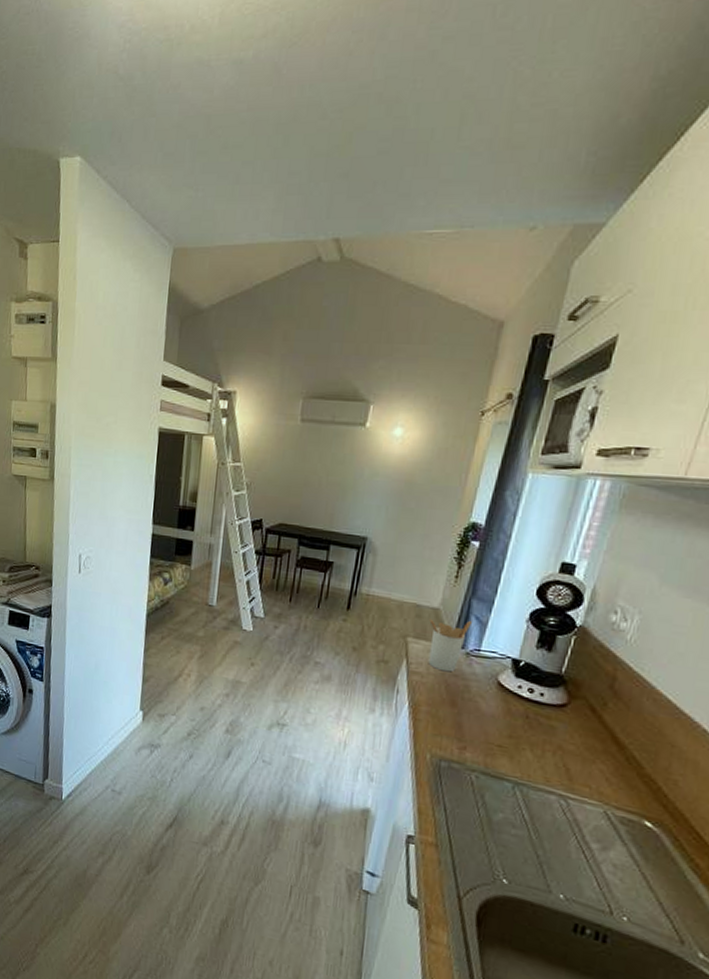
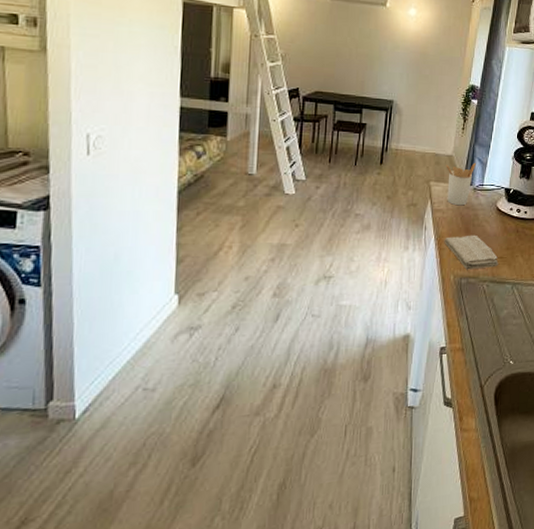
washcloth: none [420,707,495,756] -> present [444,234,499,270]

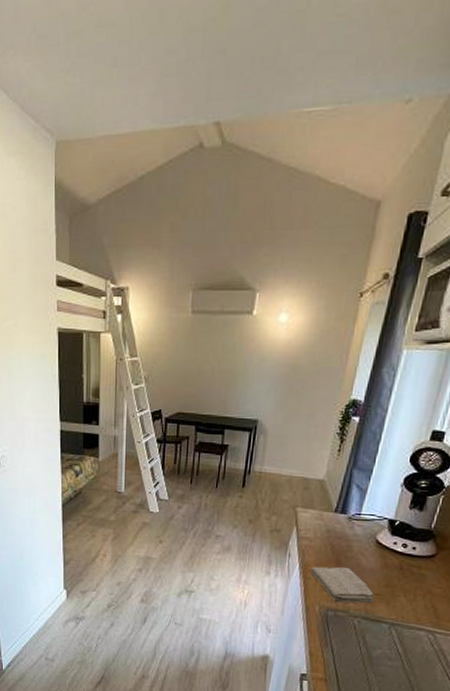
utensil holder: present [446,162,476,206] -> none [315,488,353,535]

